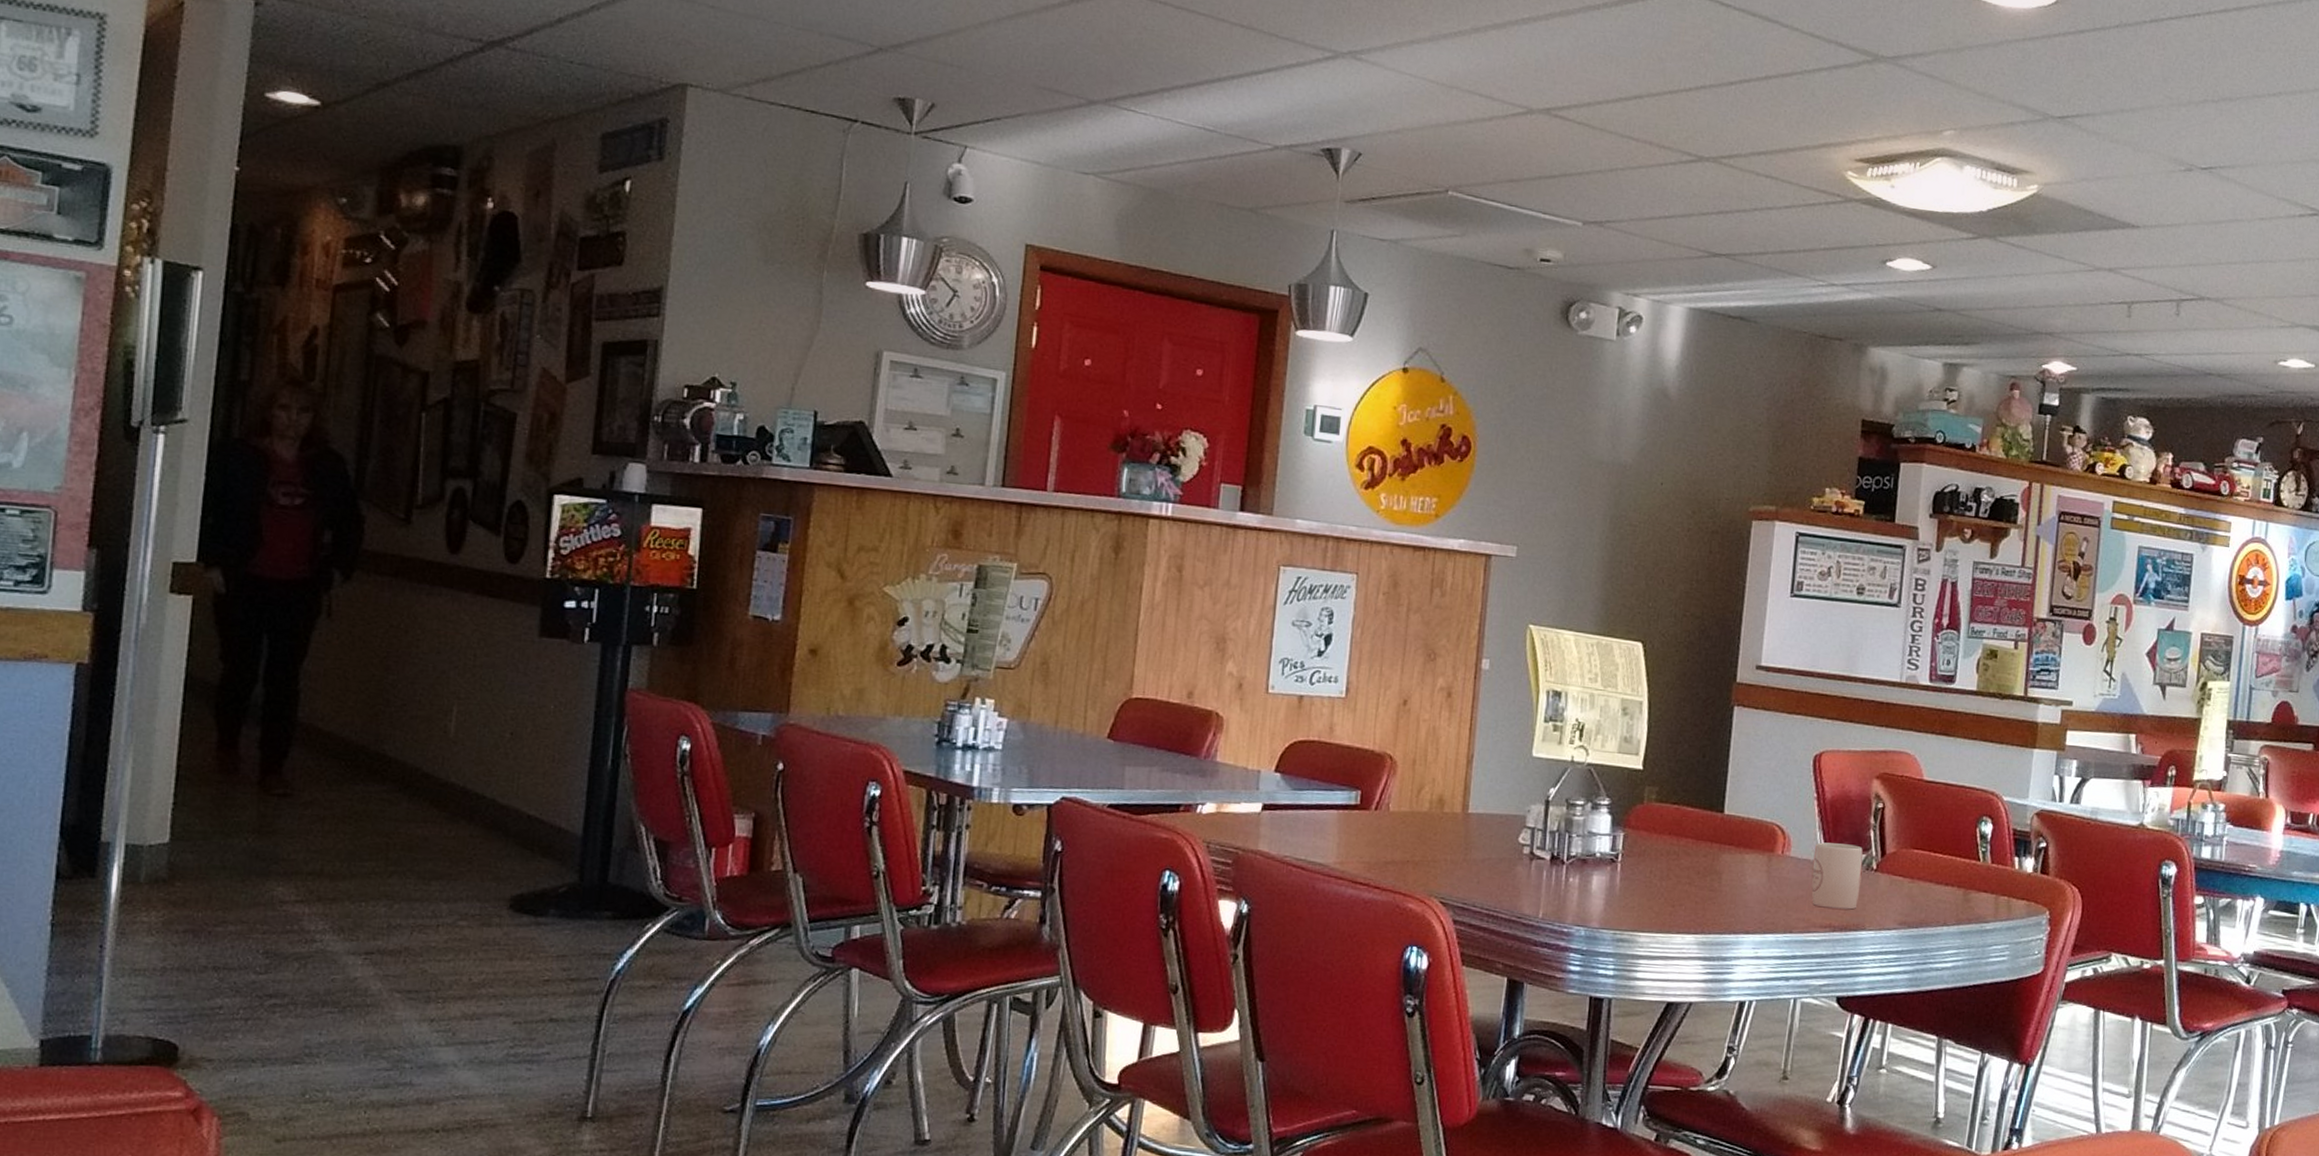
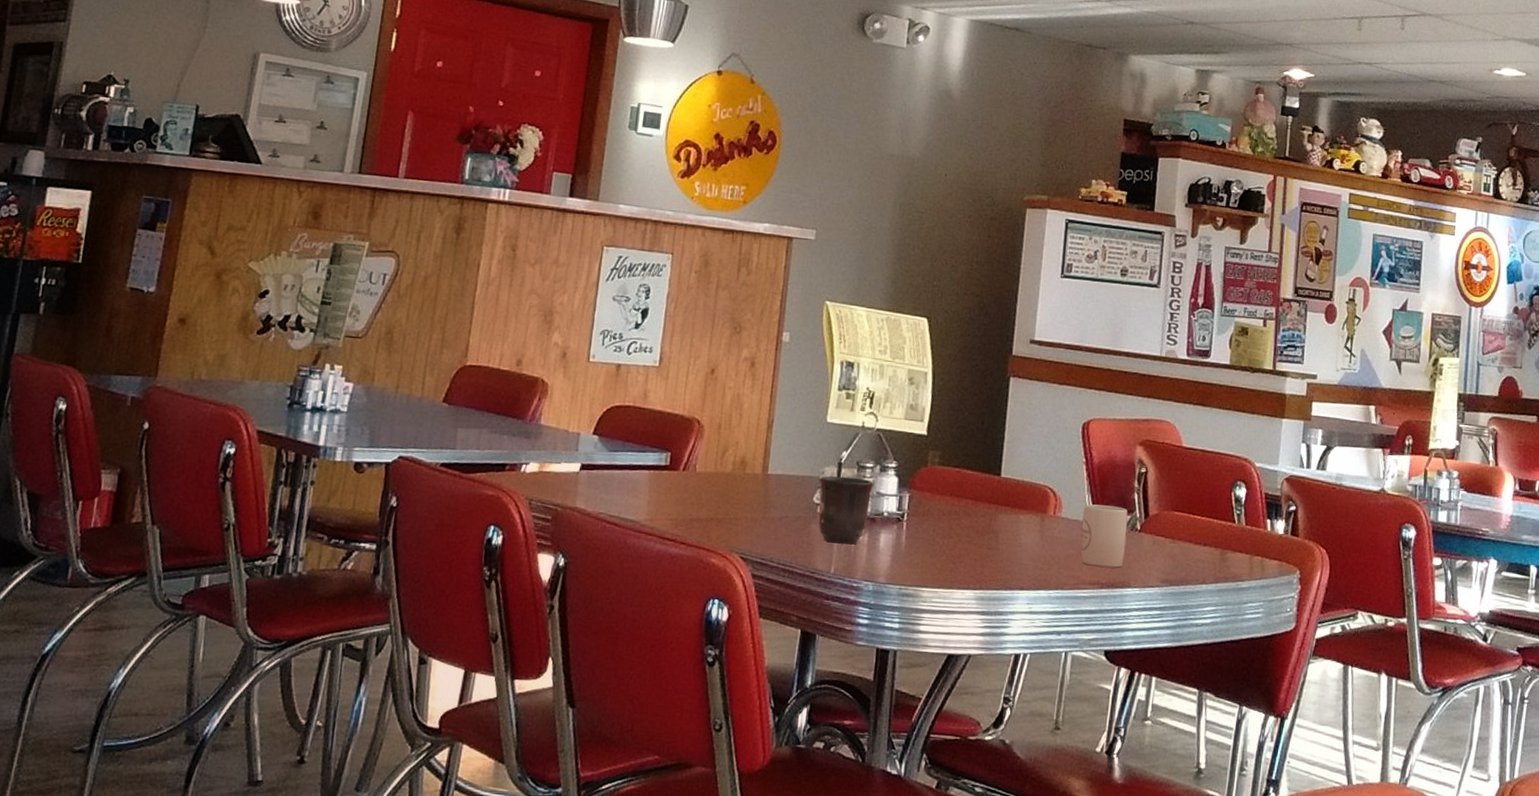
mug: none [1523,814,1586,888] -> present [818,476,875,545]

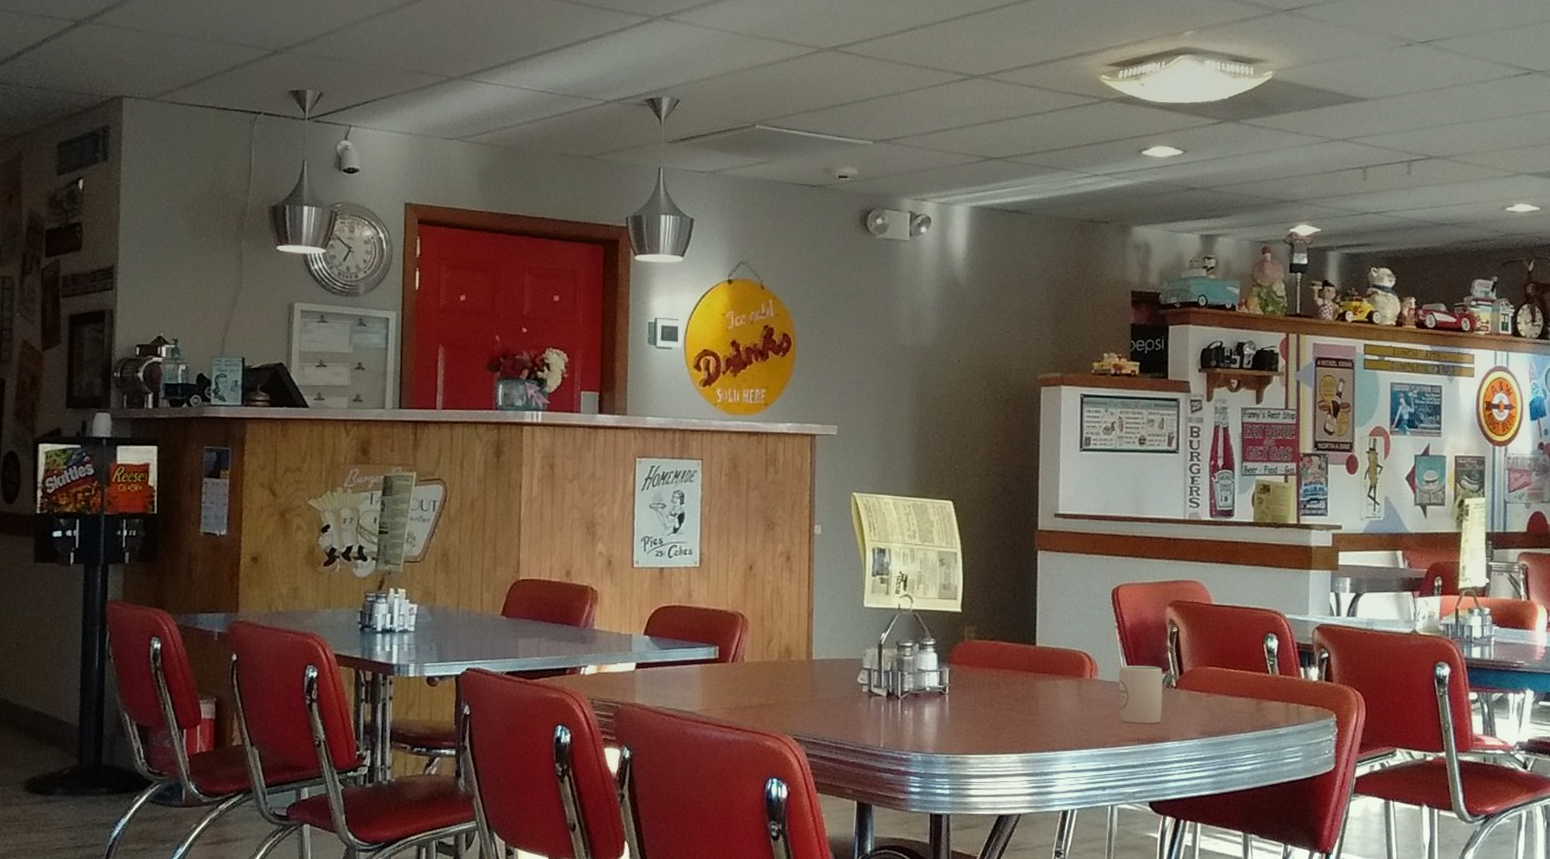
mug: present [818,476,875,545] -> none [860,656,915,720]

